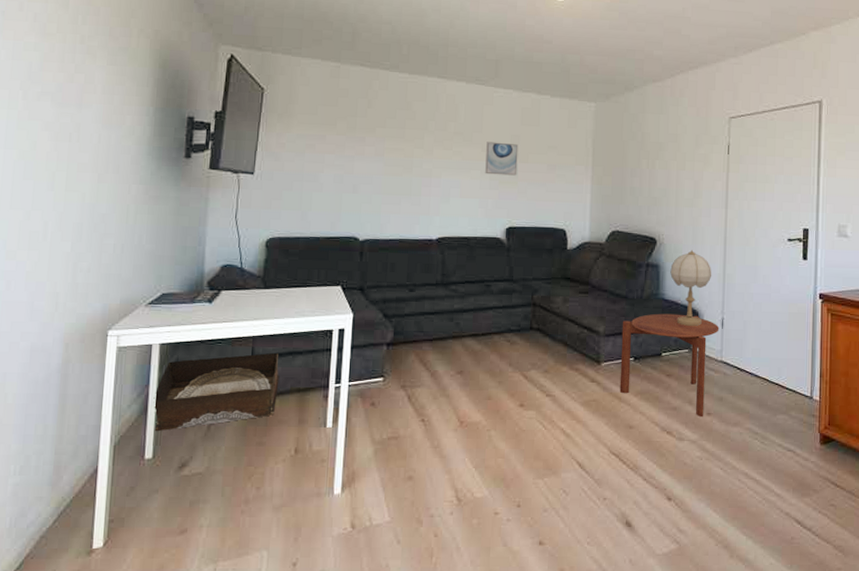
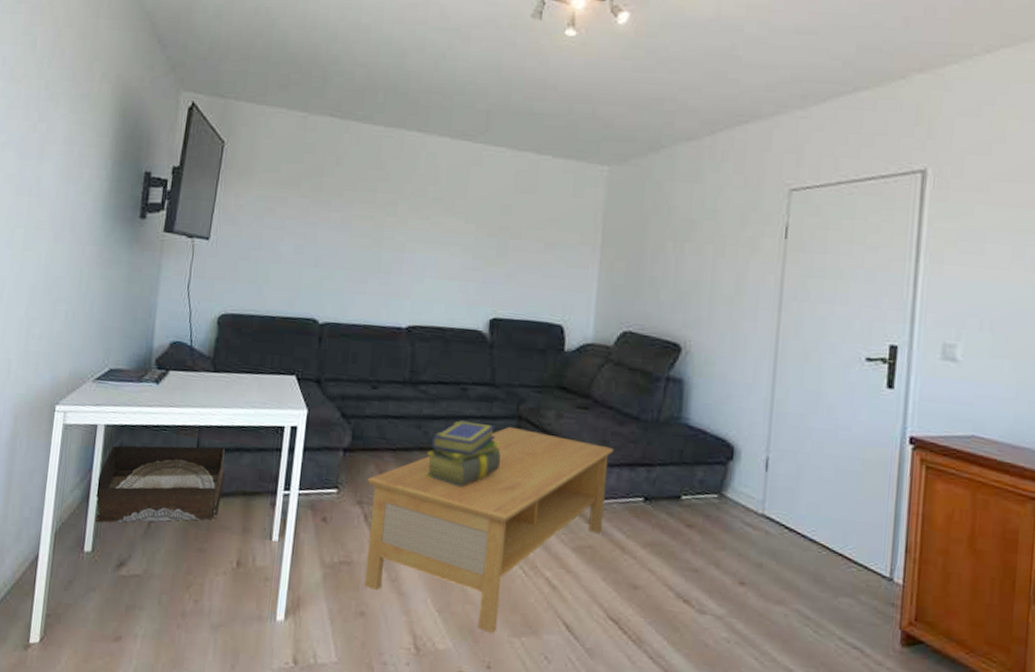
coffee table: none [409,312,609,478] -> present [364,426,614,633]
stack of books: none [459,311,520,365] -> present [425,420,501,488]
wall art: present [485,142,519,176] -> none [468,211,510,255]
side table: present [619,313,719,418] -> none [623,443,762,587]
table lamp: present [670,249,712,326] -> none [698,362,756,465]

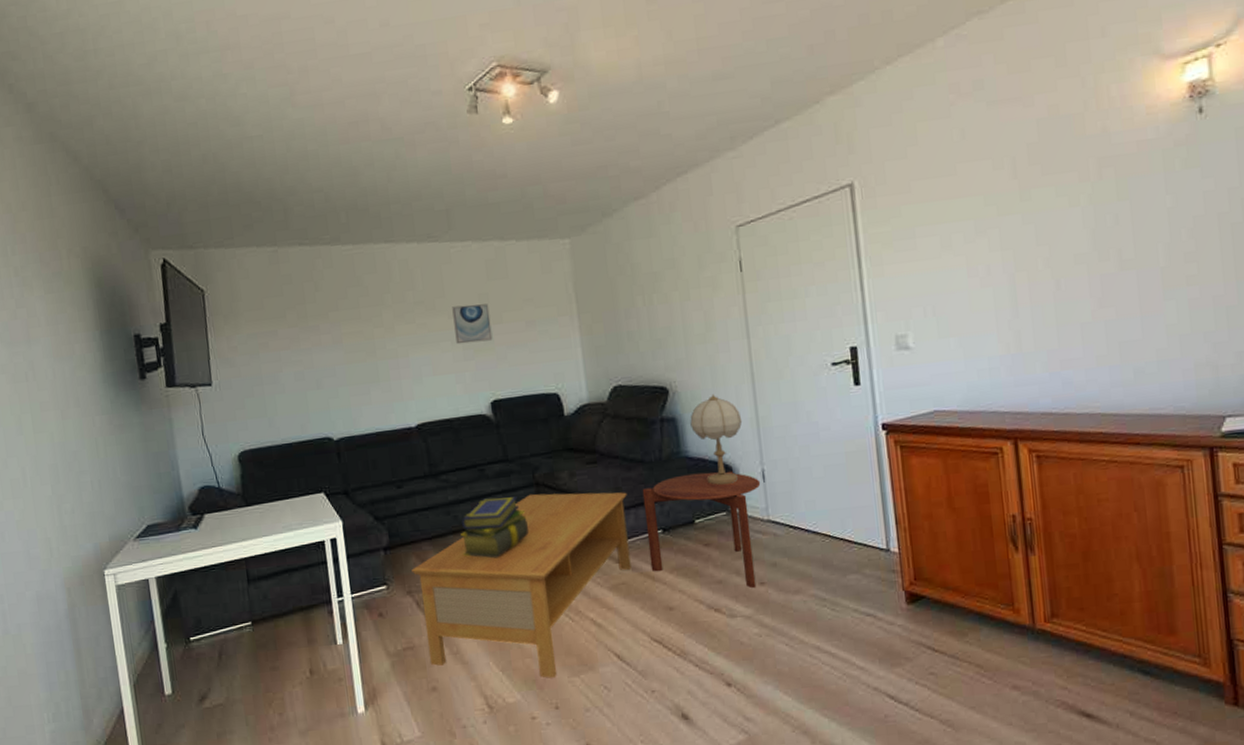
storage bin: present [95,445,225,523] -> none [161,572,282,667]
wall art: none [468,211,510,255] -> present [452,303,493,344]
side table: none [623,443,762,587] -> present [642,471,761,589]
table lamp: none [698,362,756,465] -> present [690,393,743,485]

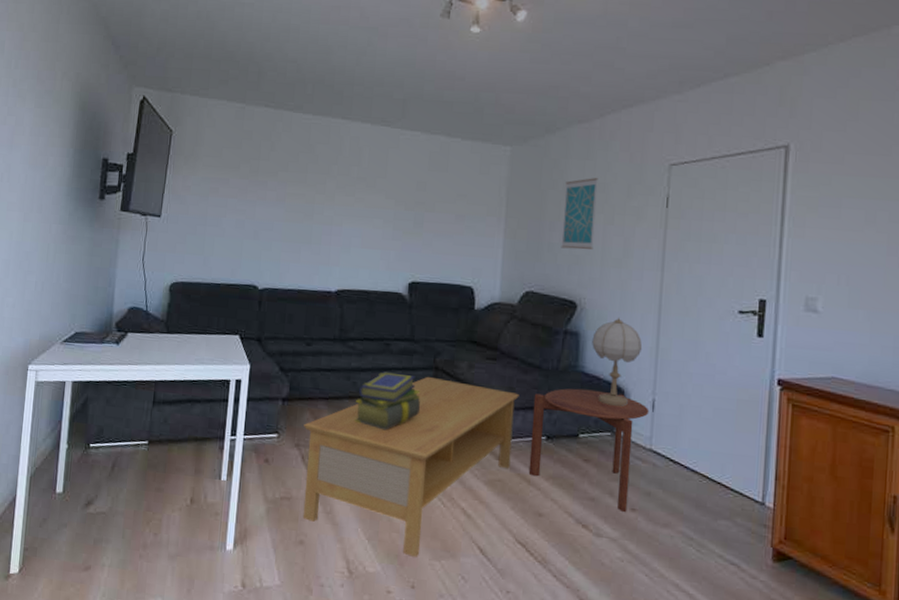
wall art: present [452,303,493,344] -> none [388,188,425,226]
wall art: none [633,255,674,335] -> present [561,178,598,250]

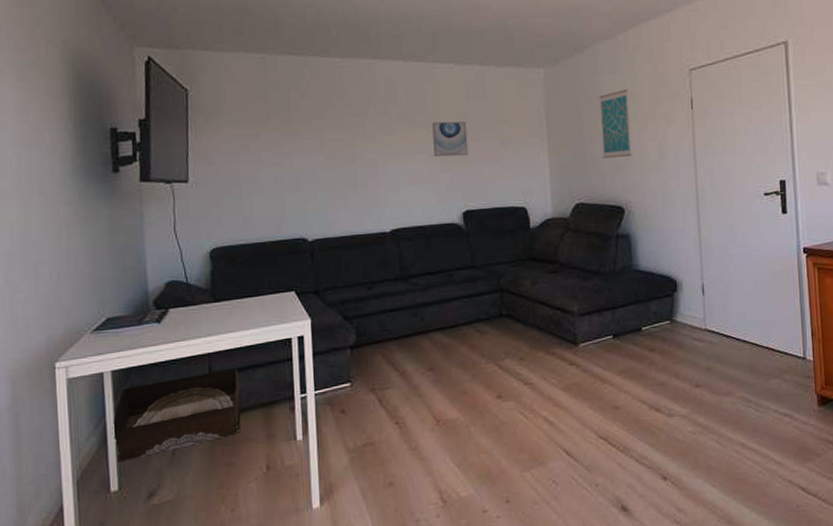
storage bin: none [65,398,179,468] -> present [112,367,242,463]
coffee table: present [302,376,519,557] -> none [376,299,583,473]
stack of books: present [354,371,420,431] -> none [426,301,491,359]
wall art: none [388,188,425,226] -> present [432,121,468,157]
side table: present [528,388,649,513] -> none [596,284,700,391]
table lamp: present [592,317,643,407] -> none [642,214,687,296]

